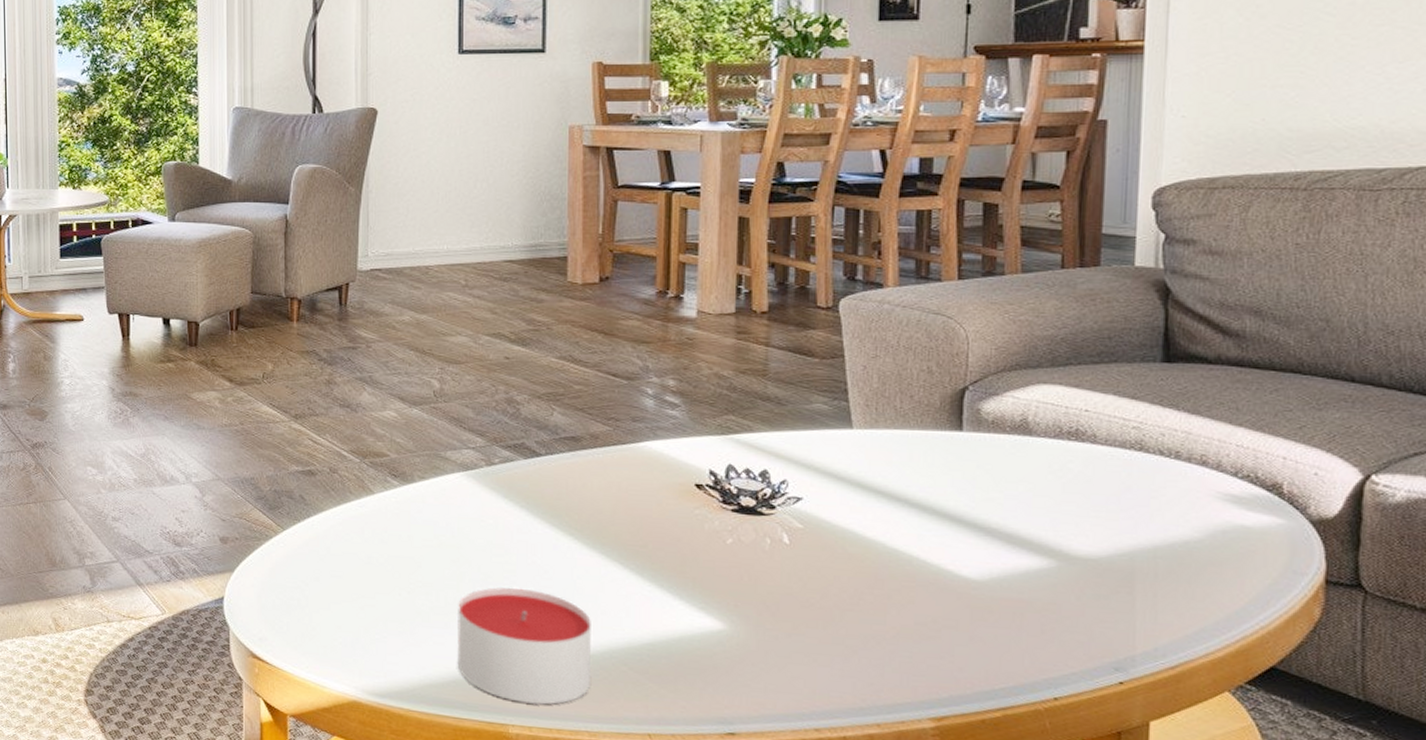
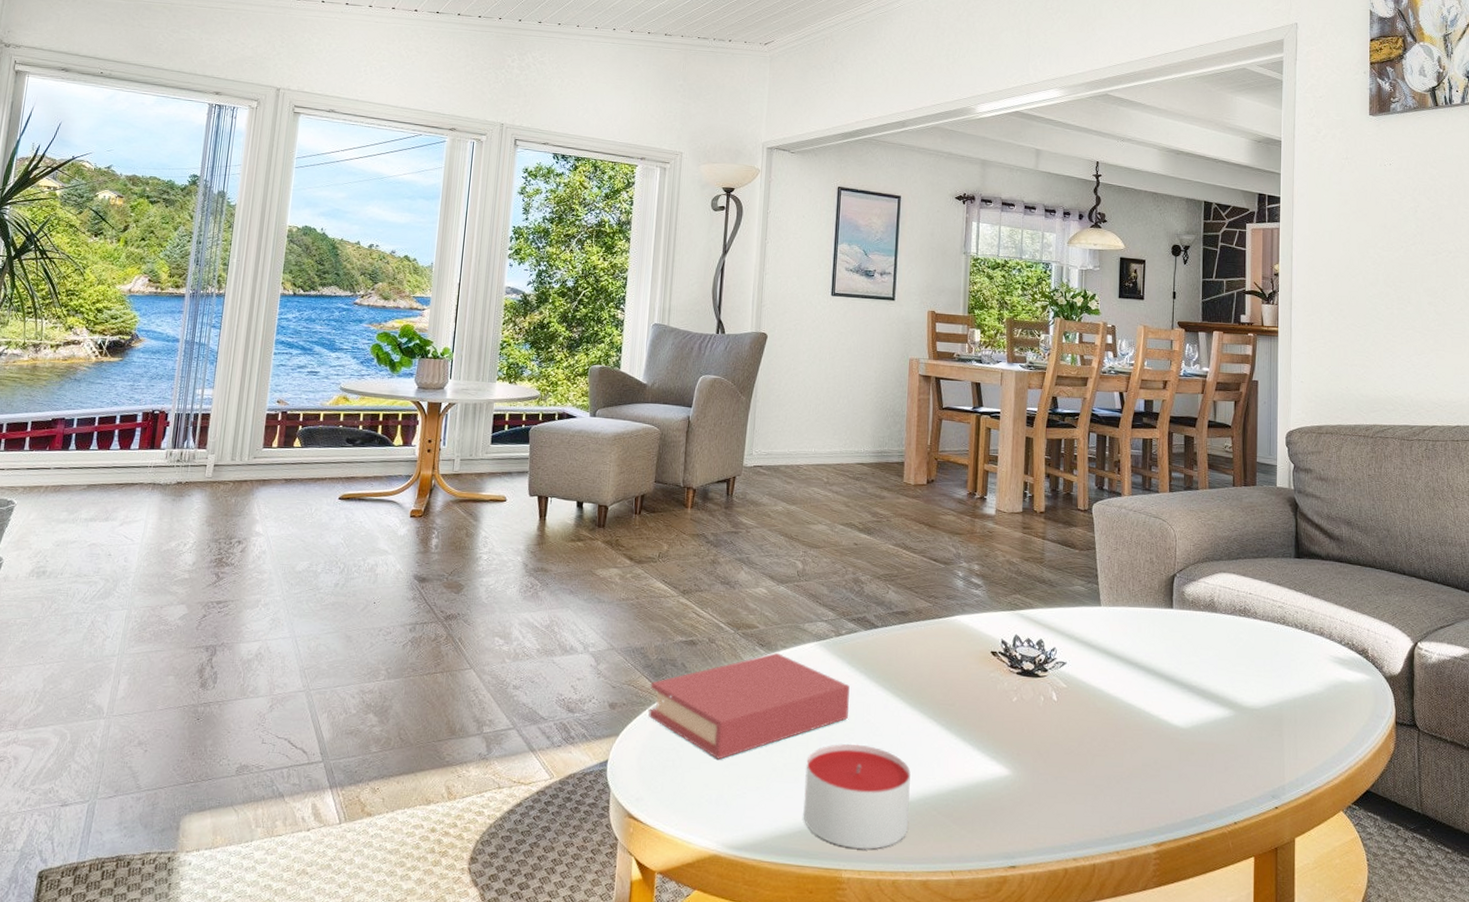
book: none [264,484,508,600] -> present [648,652,850,760]

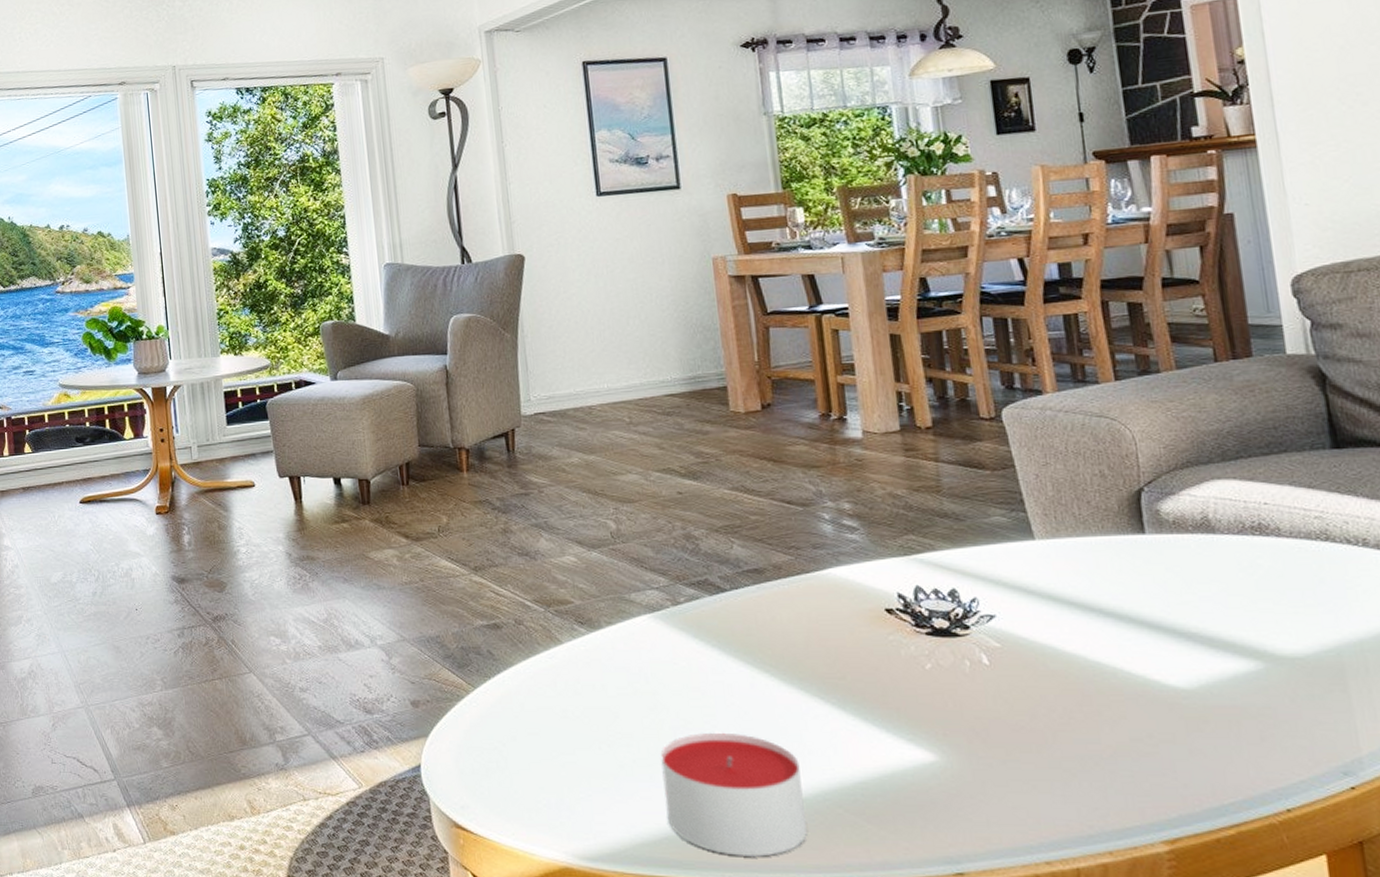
book: present [648,652,850,760] -> none [454,630,705,758]

